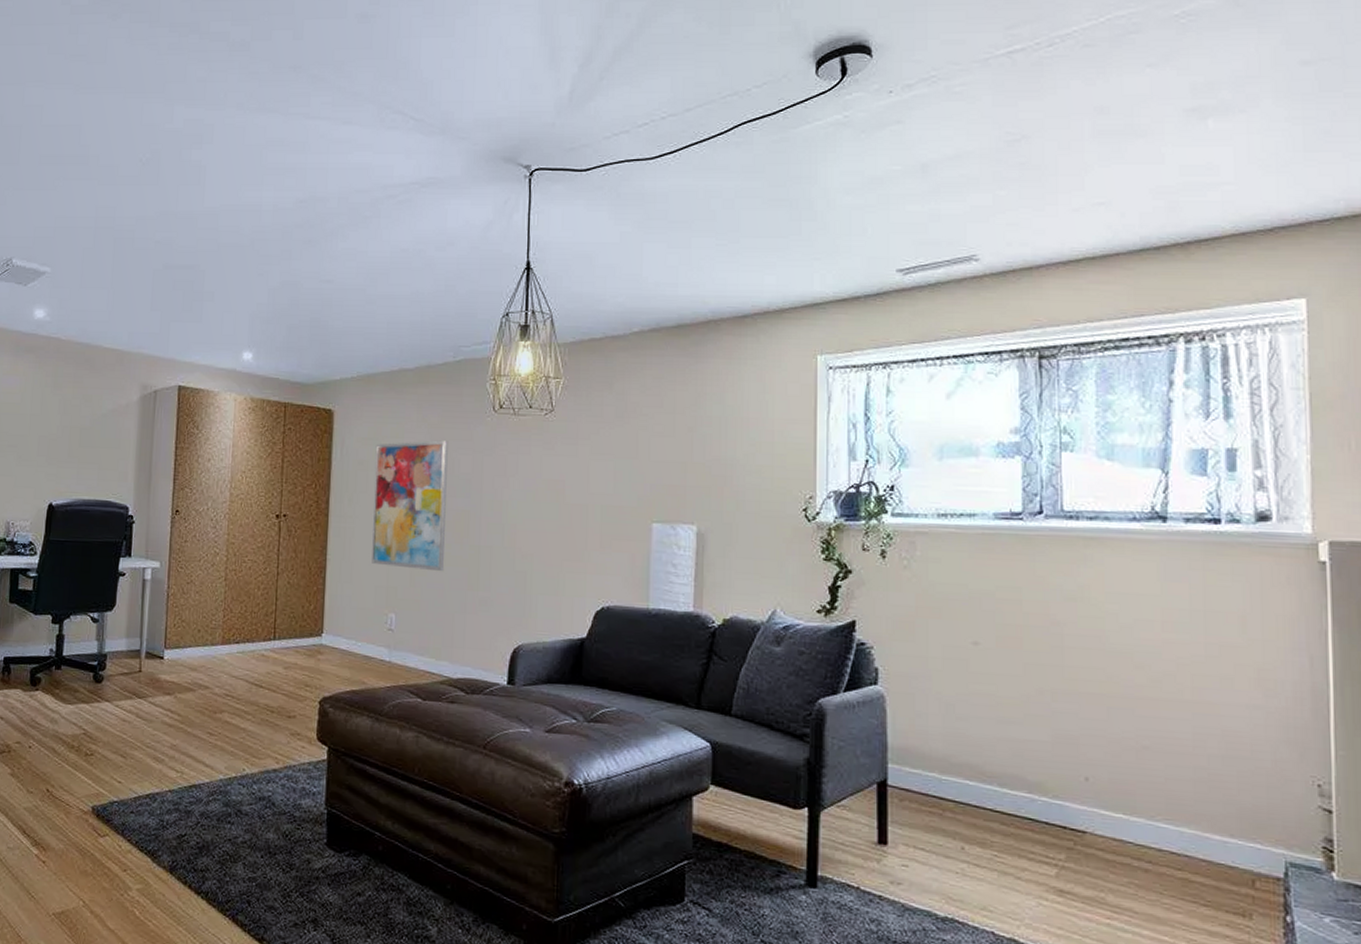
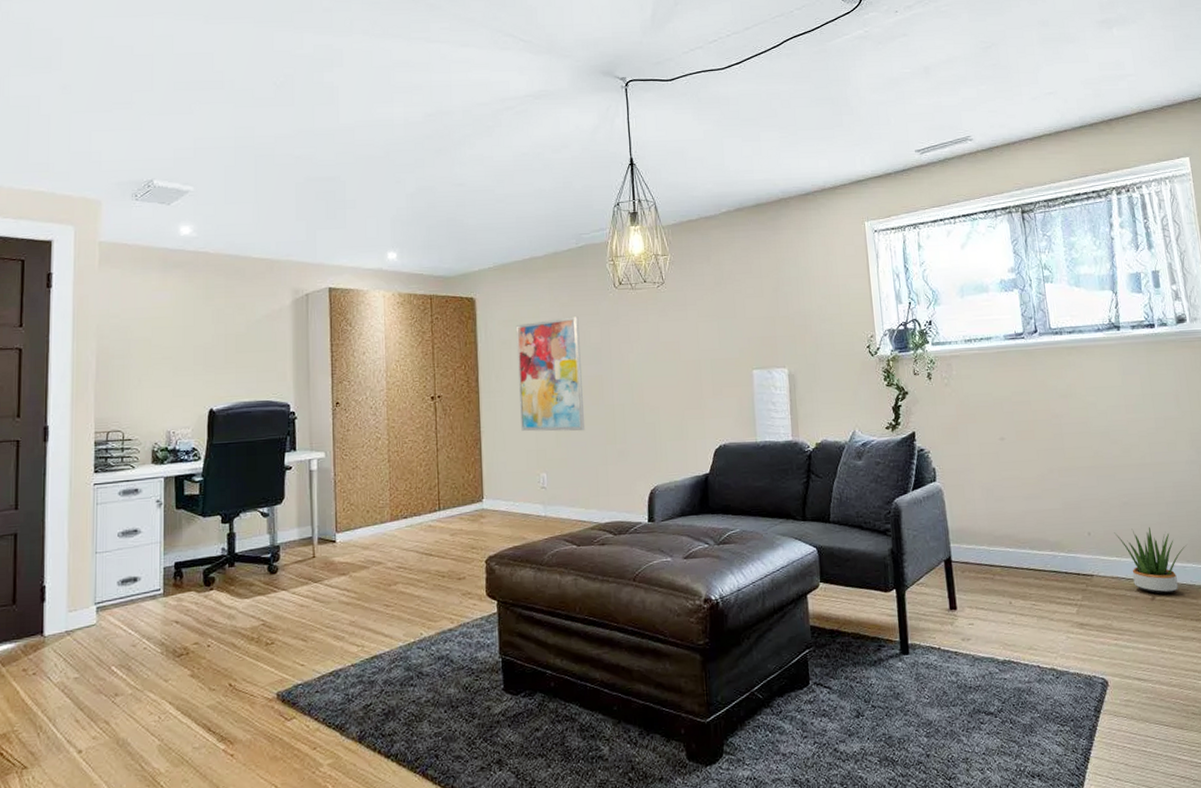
potted plant: none [1124,781,1232,872] -> present [1114,526,1187,594]

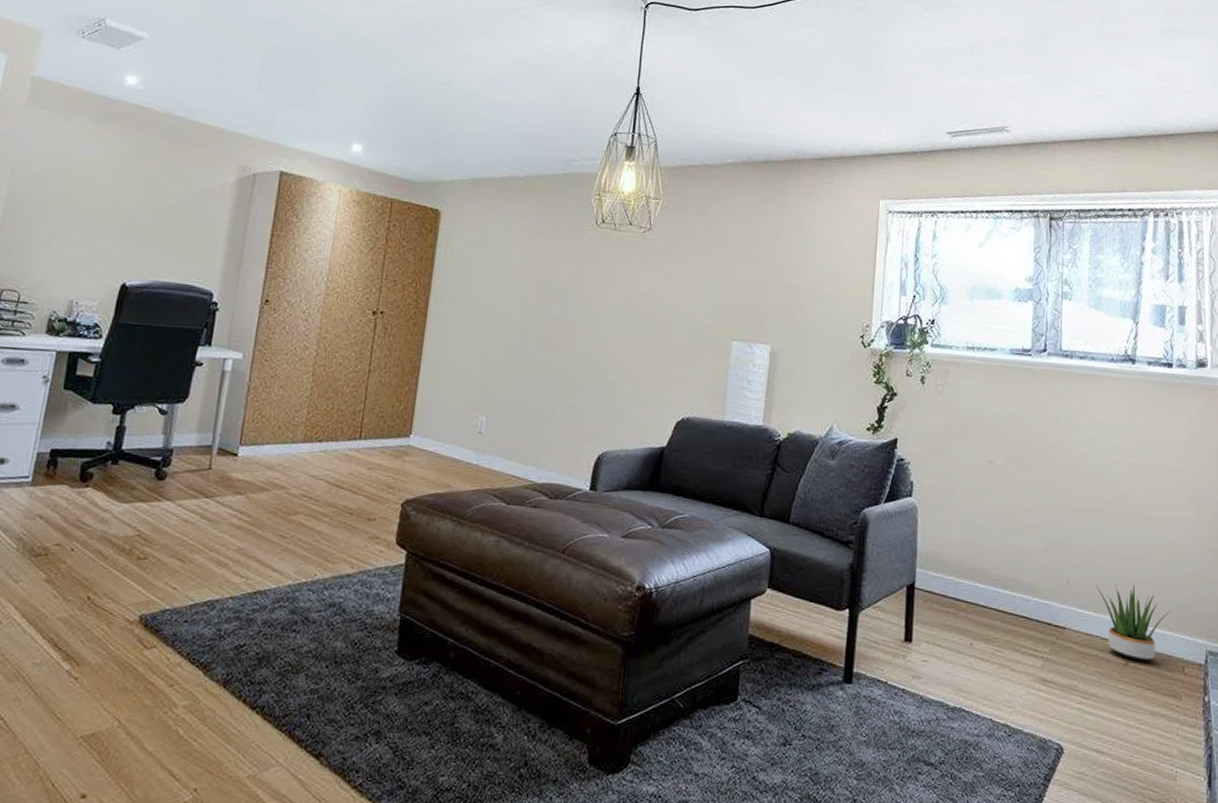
wall art: present [515,316,586,432] -> none [466,247,551,378]

